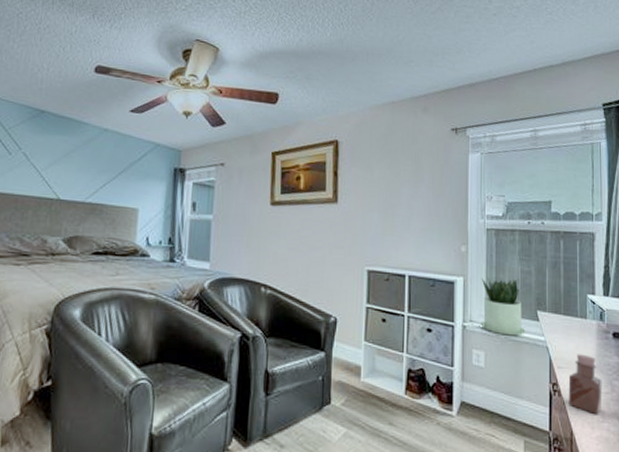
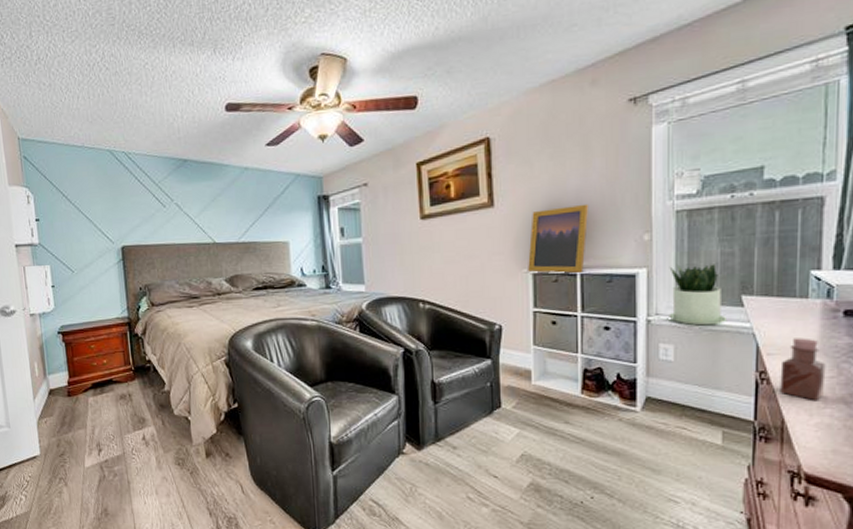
picture frame: none [364,212,418,275] -> present [528,203,589,274]

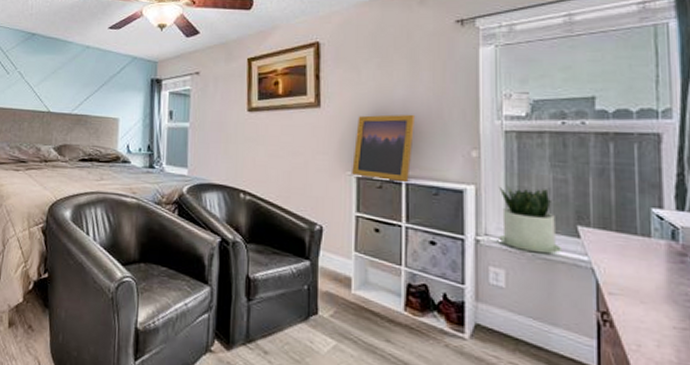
perfume bottle: present [780,338,826,400] -> none [624,279,677,353]

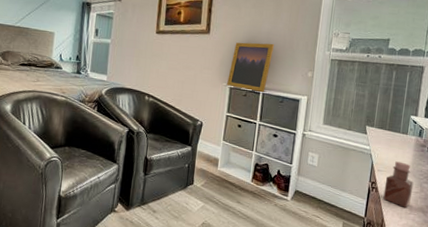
planter: present [498,185,563,255] -> none [317,97,356,145]
perfume bottle: none [624,279,677,353] -> present [383,161,414,208]

